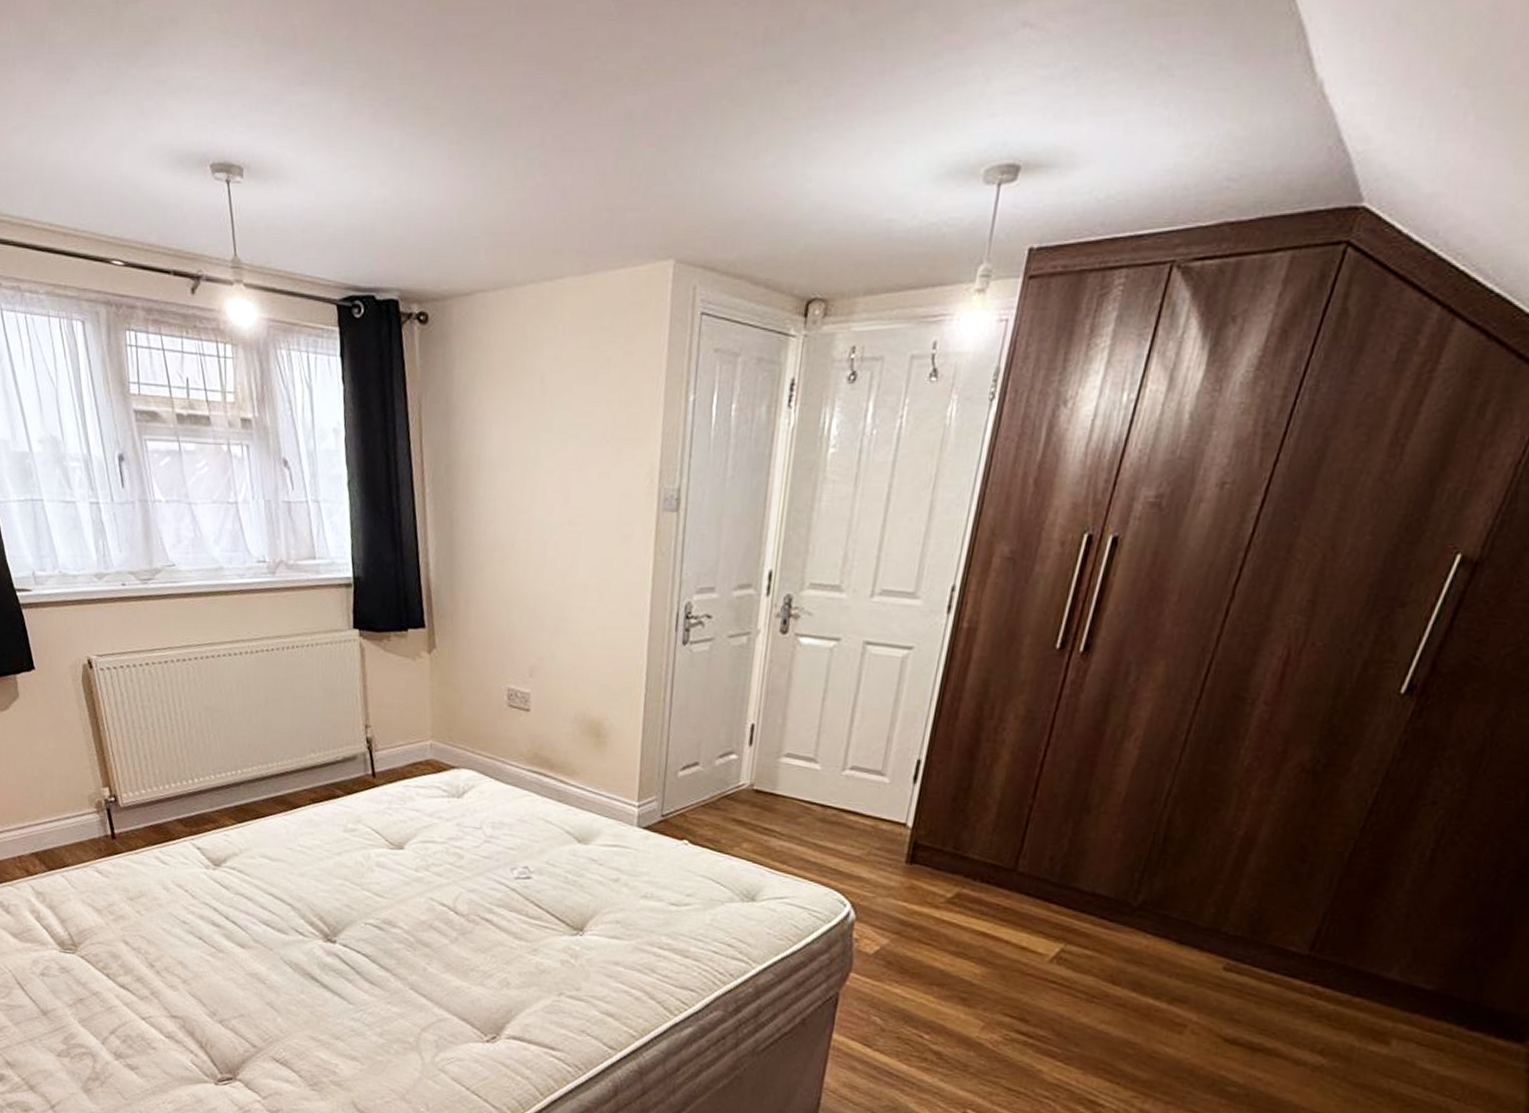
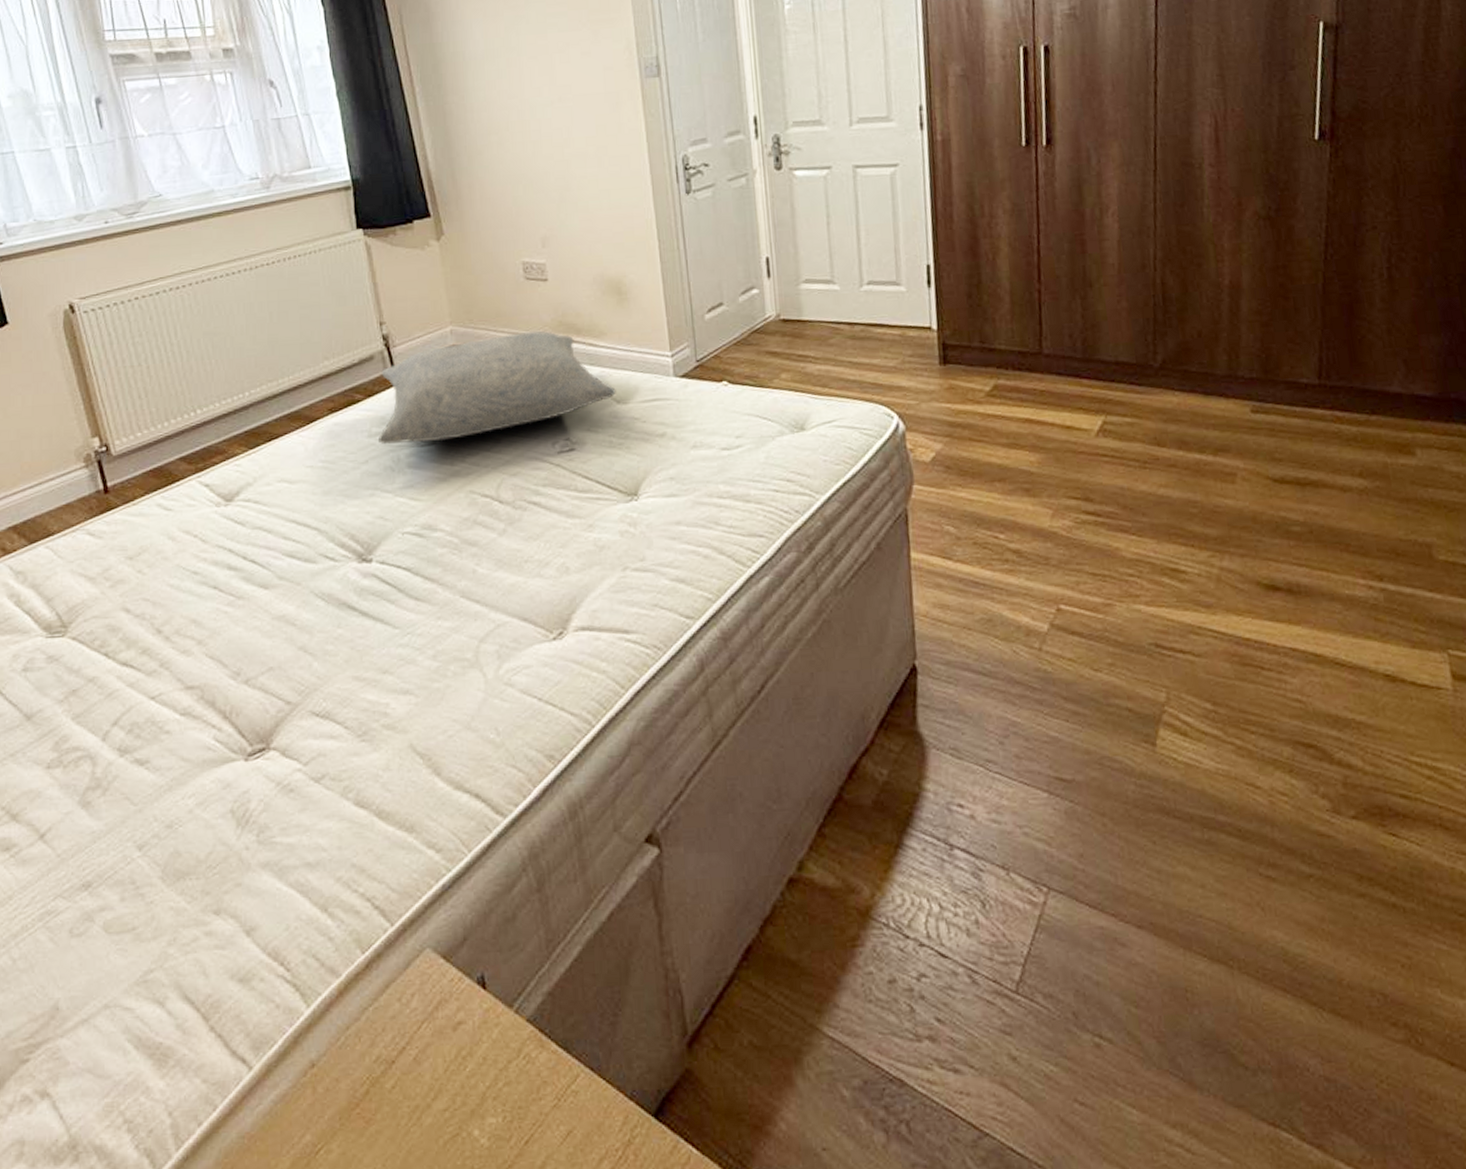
pillow: none [353,758,579,848] -> present [379,331,616,444]

